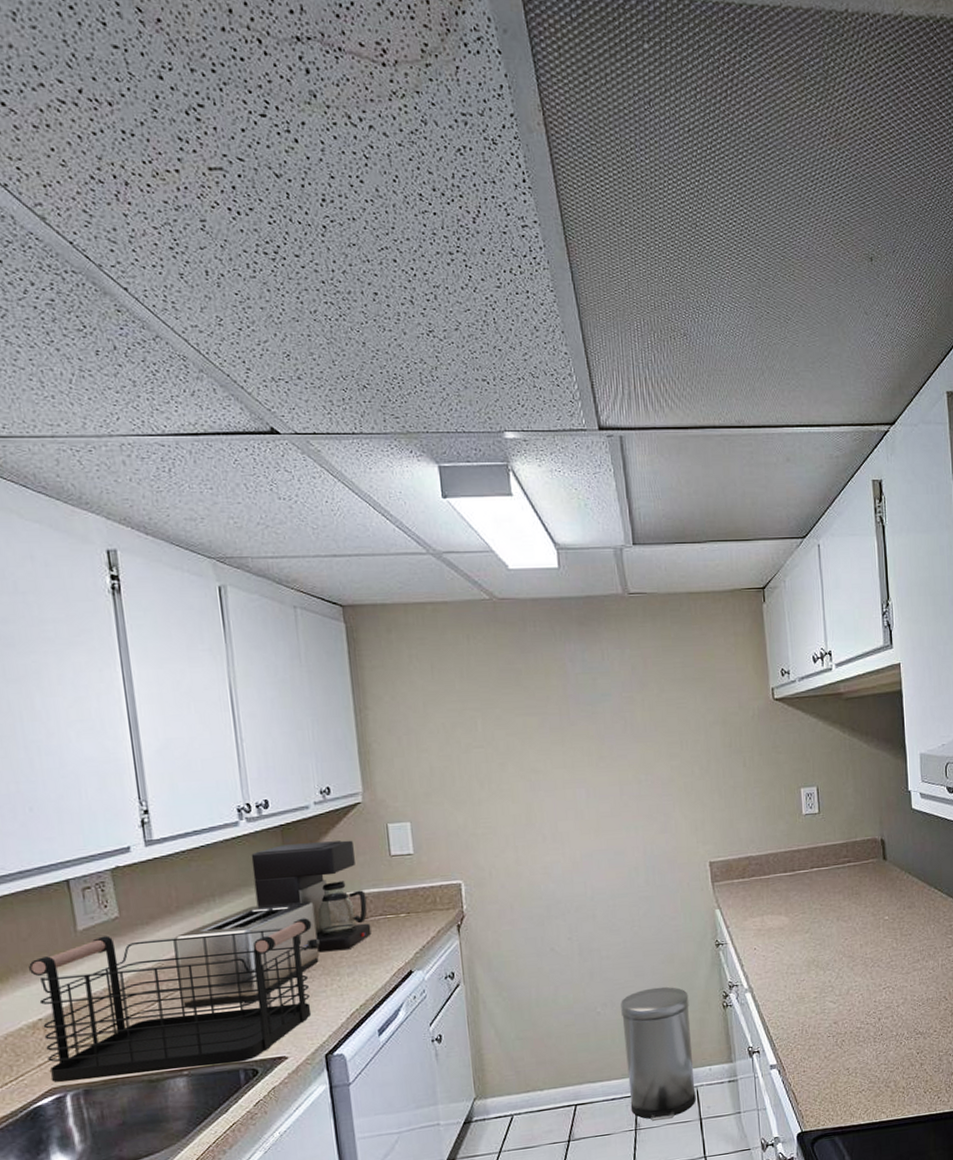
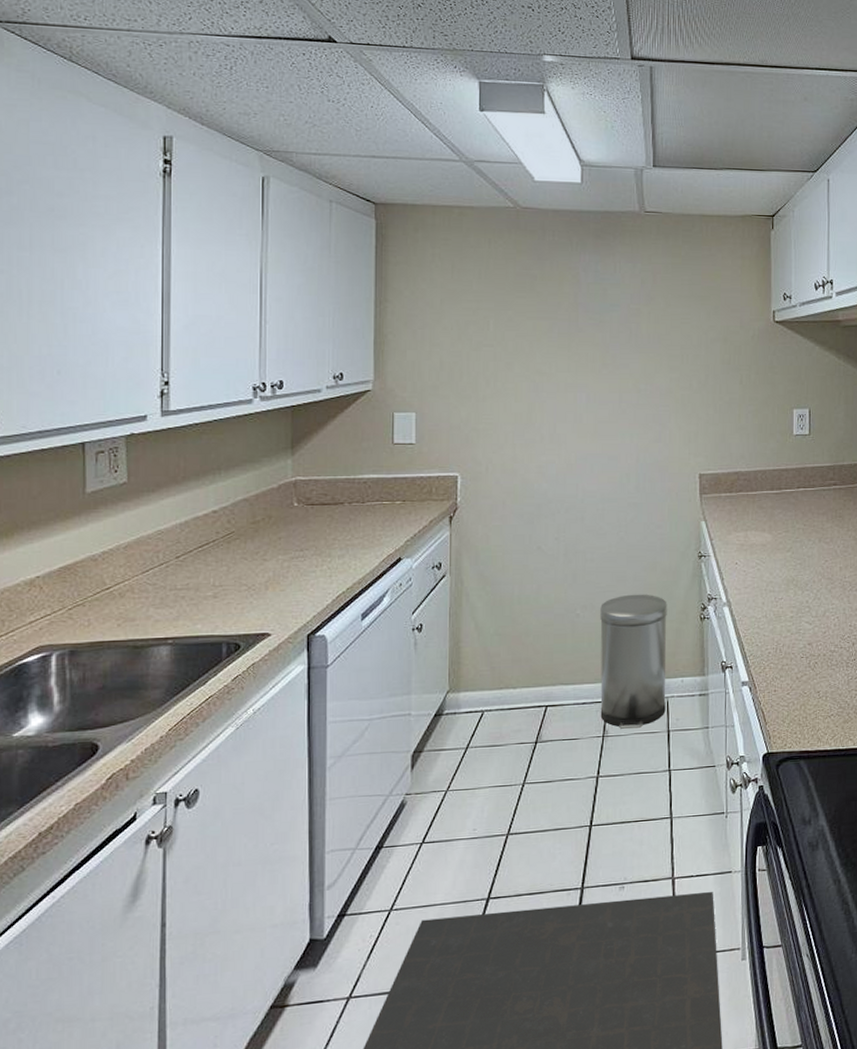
dish rack: present [29,918,312,1083] -> none [35,498,310,642]
toaster: present [174,901,320,1007] -> none [177,482,315,576]
coffee maker: present [251,840,372,953] -> none [260,425,366,533]

